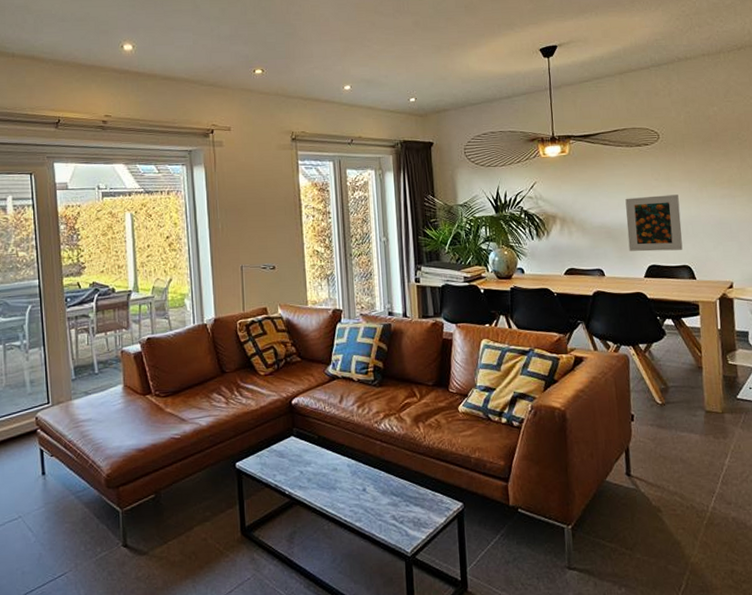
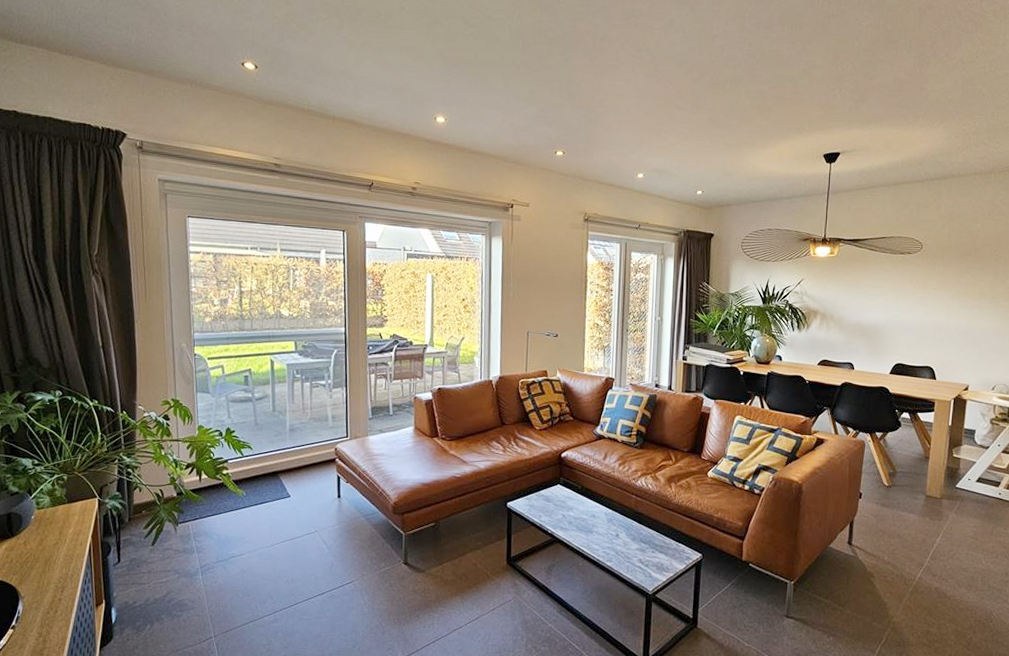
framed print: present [625,194,683,252] -> none [879,301,932,352]

